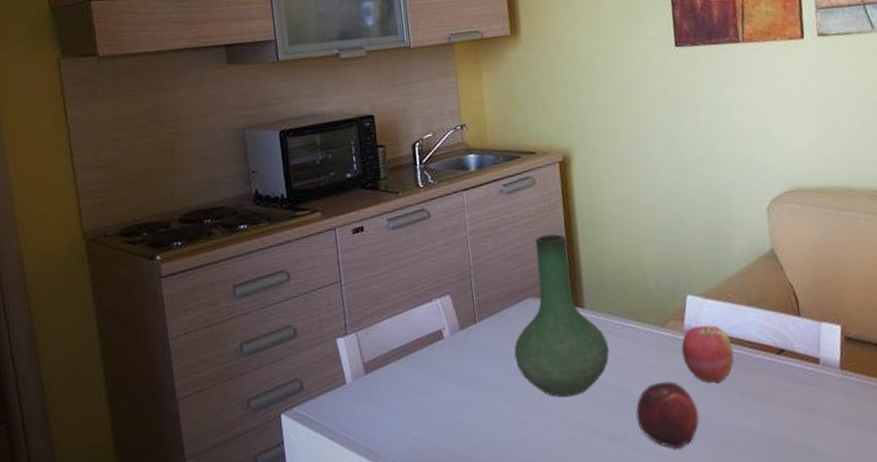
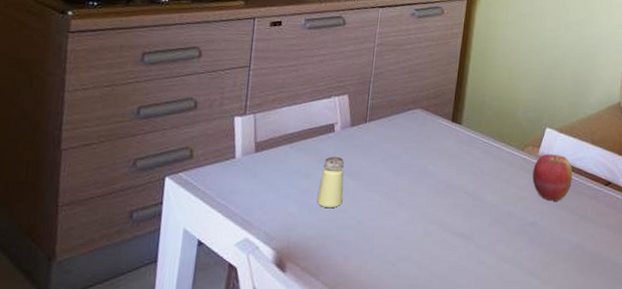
saltshaker: none [440,366,469,426] -> present [317,156,344,209]
vase: present [514,234,609,397] -> none [393,58,475,197]
fruit: present [635,381,699,448] -> none [484,195,535,249]

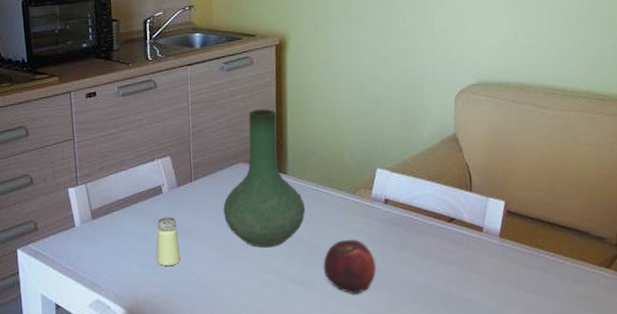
vase: none [393,58,475,197] -> present [223,109,305,248]
fruit: none [484,195,535,249] -> present [323,240,376,294]
apple: present [532,154,573,201] -> none [368,194,411,243]

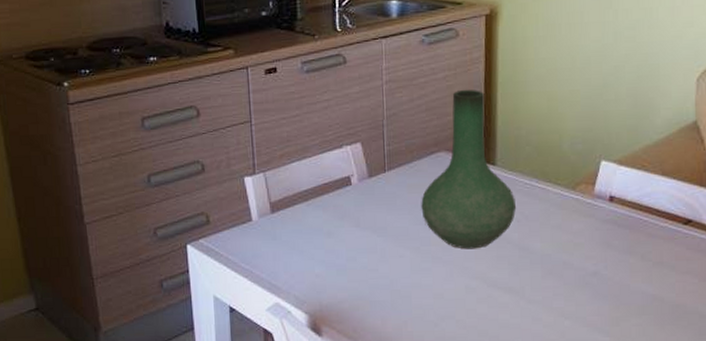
saltshaker: present [156,217,181,267] -> none [343,212,371,268]
fruit: present [323,240,376,294] -> none [535,242,597,304]

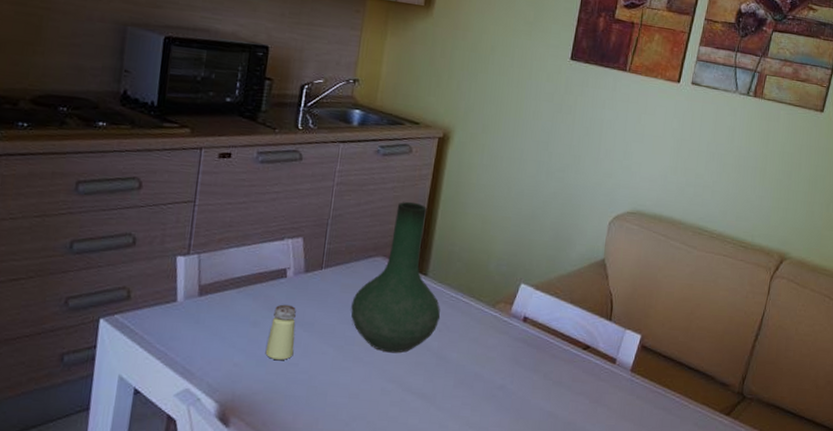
saltshaker: none [343,212,371,268] -> present [265,304,296,361]

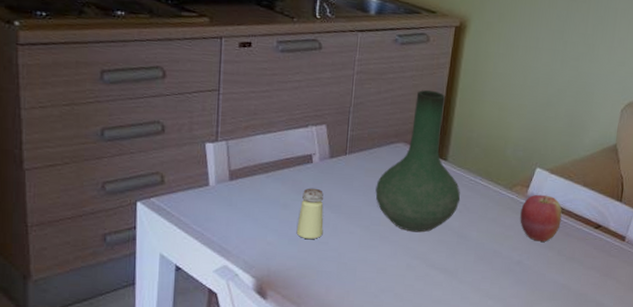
apple: none [503,312,548,364] -> present [520,194,562,242]

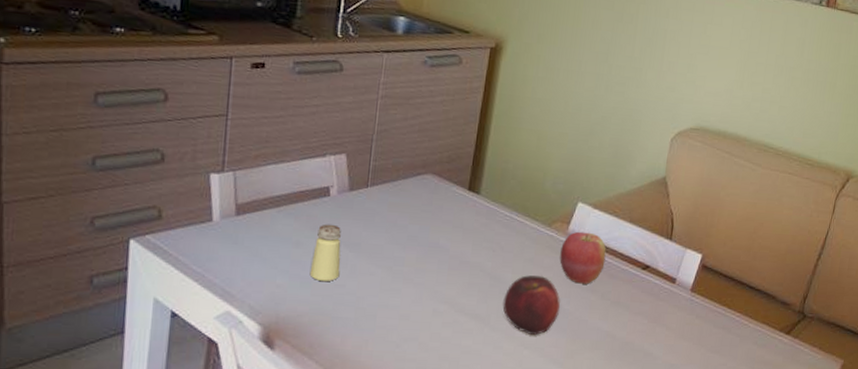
vase: present [375,90,460,233] -> none [399,116,494,274]
fruit: none [469,234,521,287] -> present [502,275,560,335]

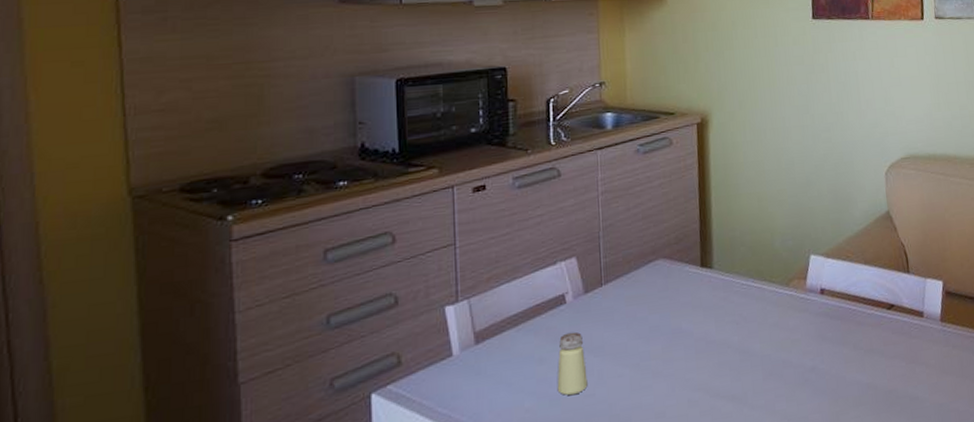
fruit: present [502,275,560,335] -> none [756,339,815,405]
apple: present [560,231,606,284] -> none [803,283,850,339]

